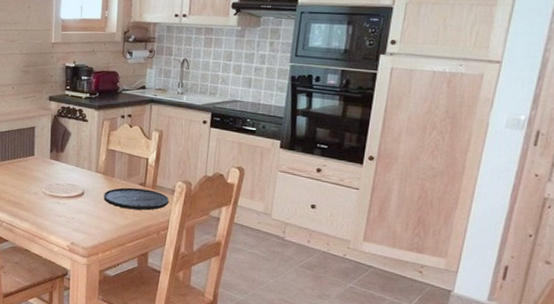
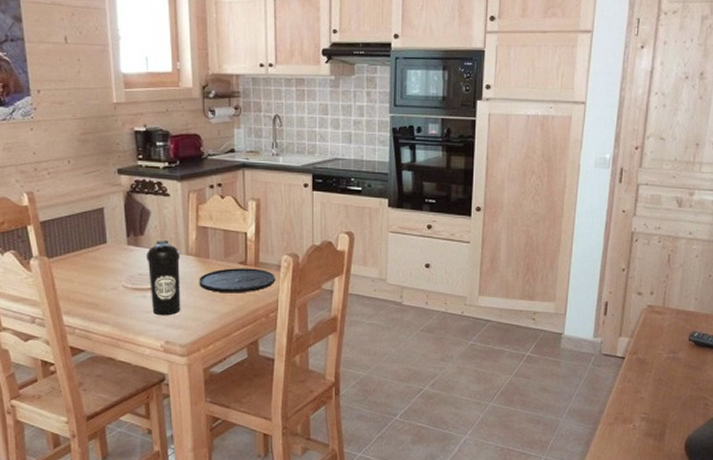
water bottle: none [63,158,91,221] -> present [147,241,181,316]

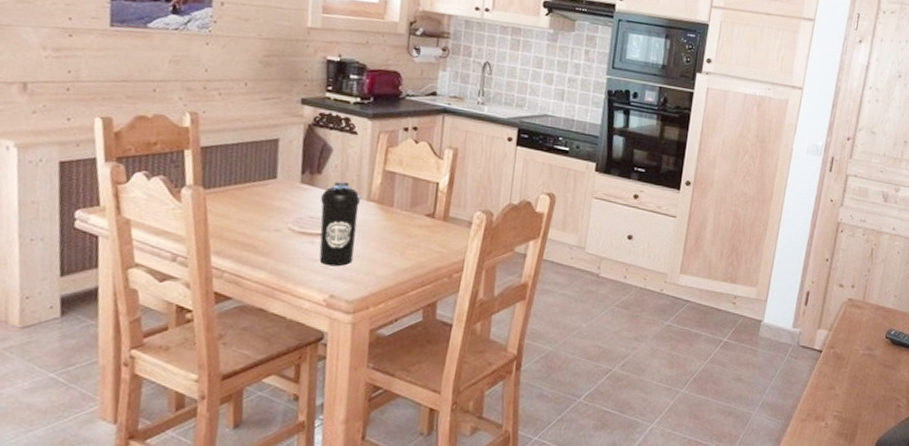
plate: present [199,268,276,293] -> none [377,219,465,248]

